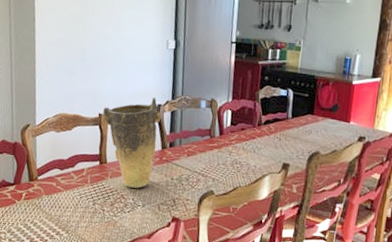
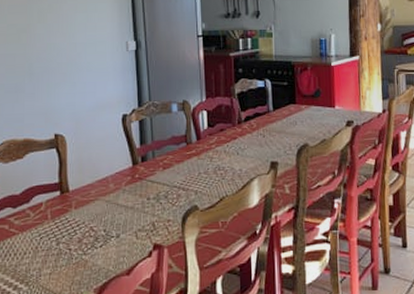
vase: present [102,97,161,188] -> none [59,107,127,217]

